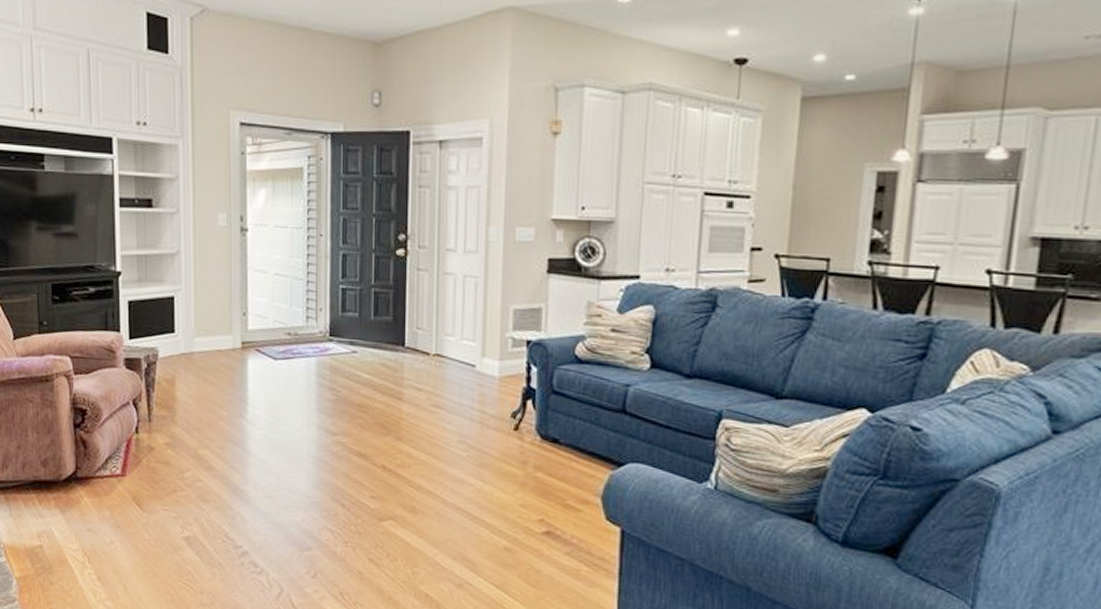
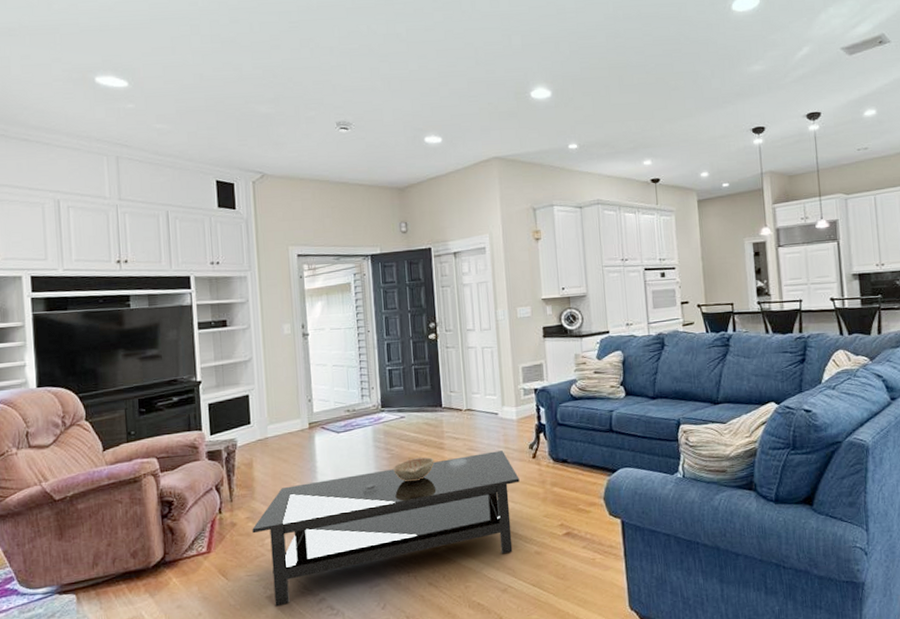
coffee table: none [171,413,494,551] -> present [252,450,520,607]
decorative bowl: none [338,405,389,435] -> present [393,457,434,482]

